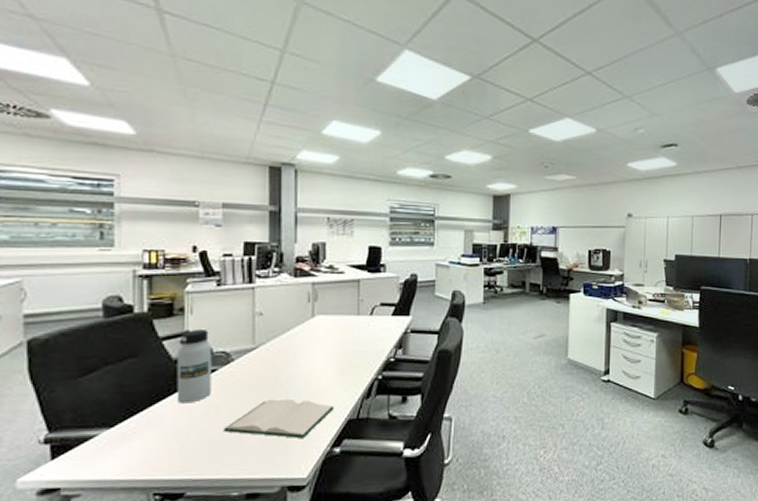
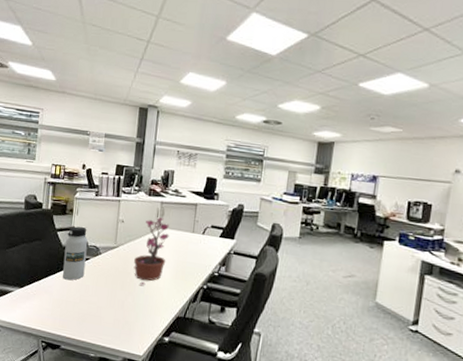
hardback book: present [223,398,334,438] -> none [89,288,167,324]
potted plant: none [283,303,327,390] -> present [133,217,169,285]

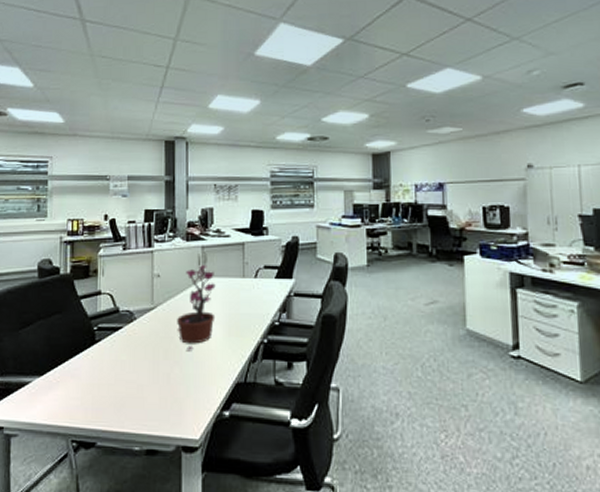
water bottle: present [62,226,88,281] -> none [90,289,119,358]

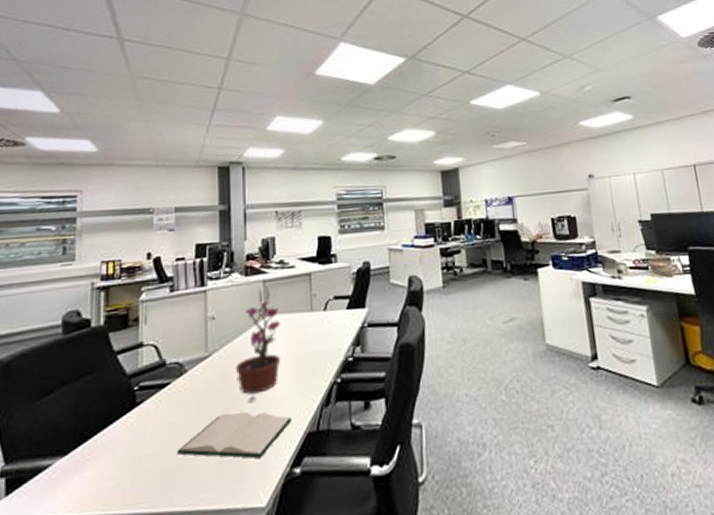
hardback book: none [127,357,223,398] -> present [176,411,291,459]

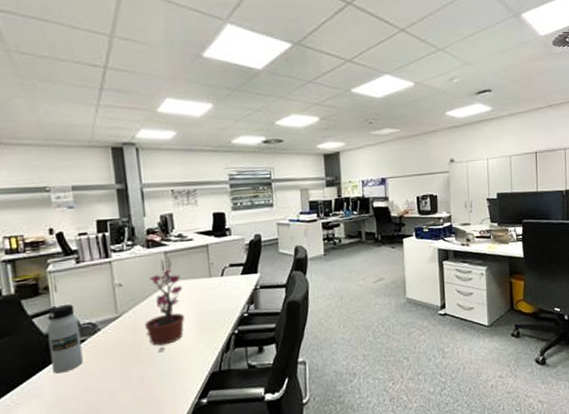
water bottle: none [130,338,166,424] -> present [47,304,83,374]
hardback book: present [176,411,291,459] -> none [98,359,197,395]

